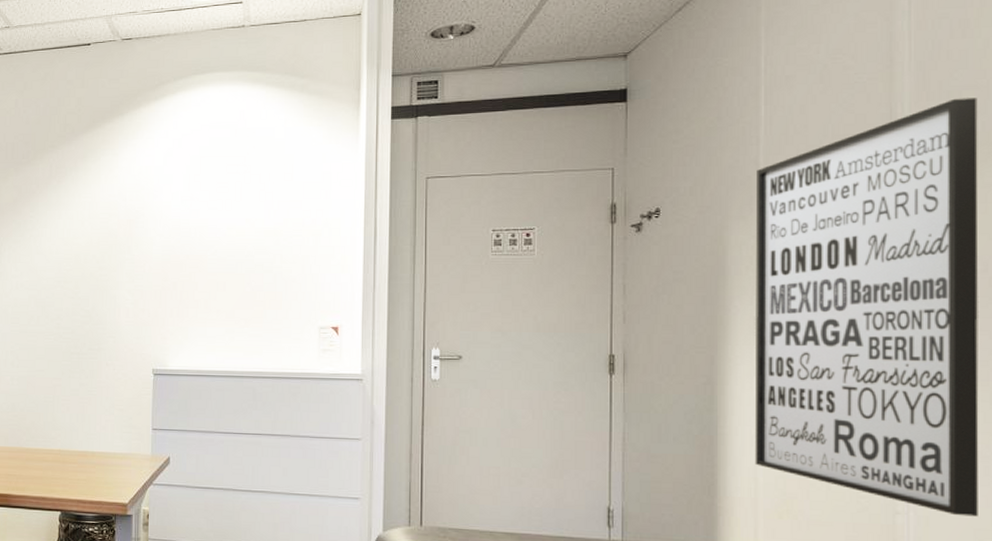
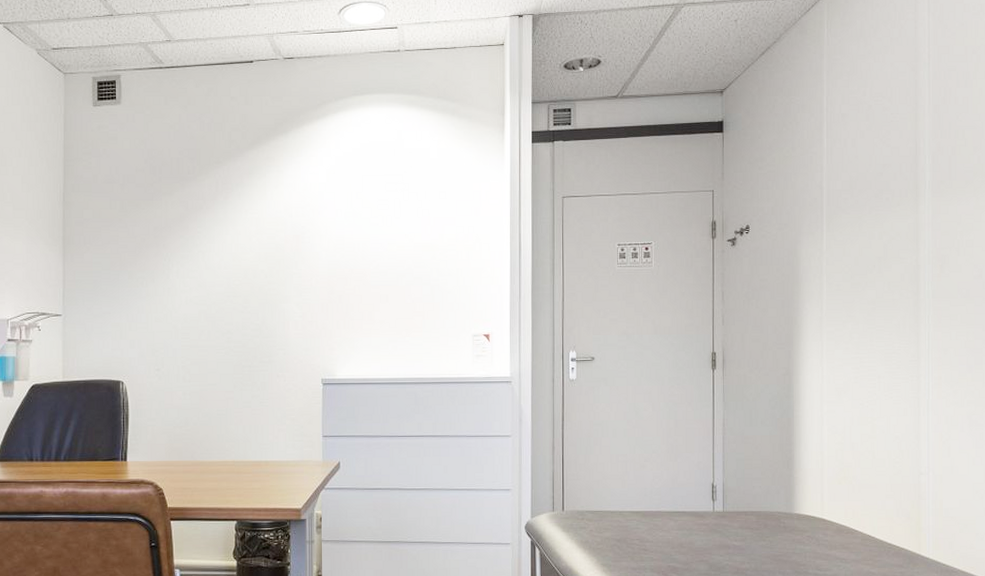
wall art: present [754,98,979,517] -> none [820,136,976,473]

